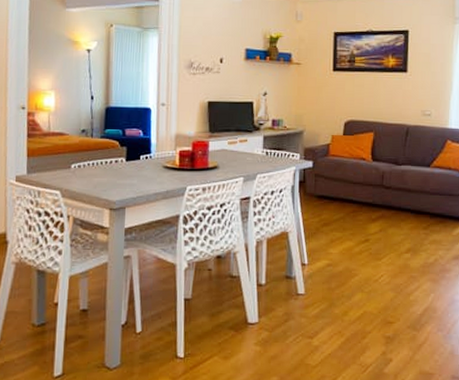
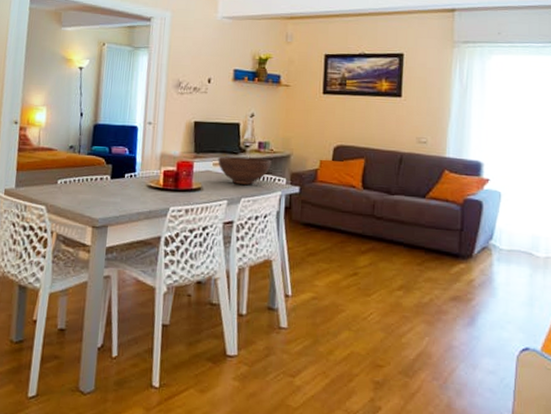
fruit bowl: none [233,134,285,161] -> present [218,155,271,185]

